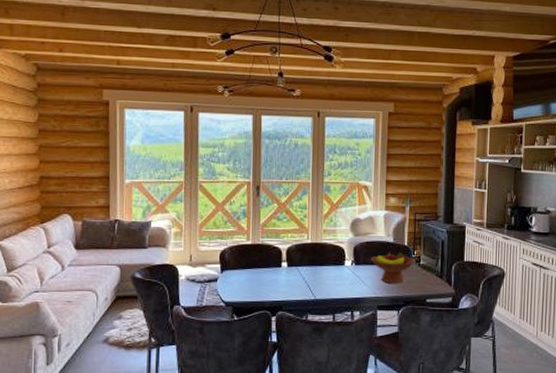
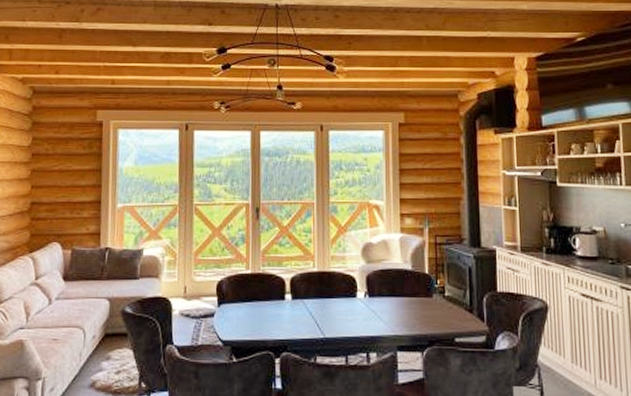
fruit bowl: present [371,252,416,284] -> none [387,281,439,319]

